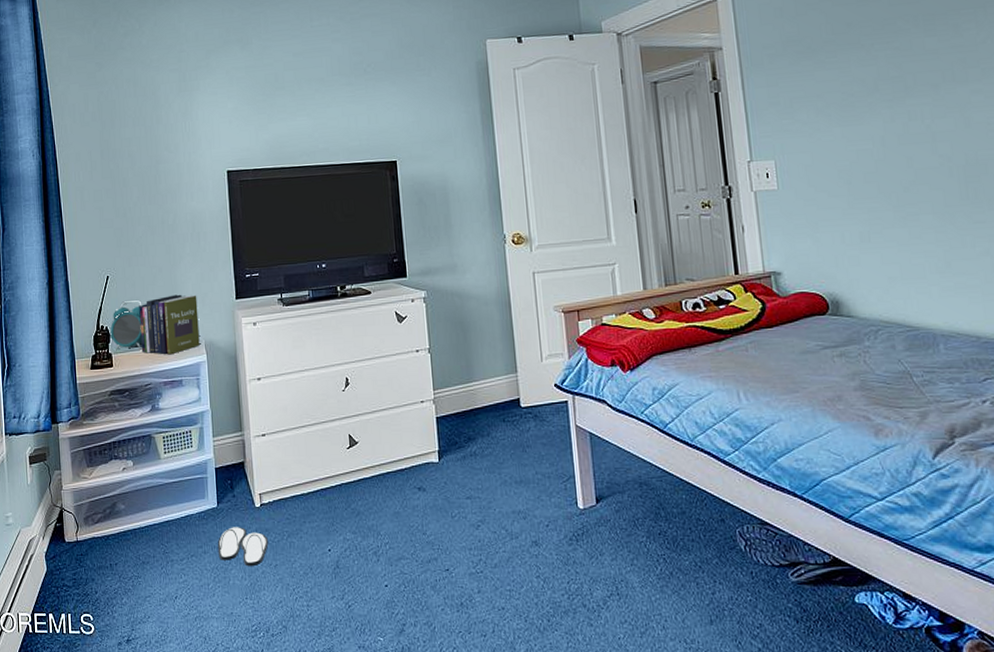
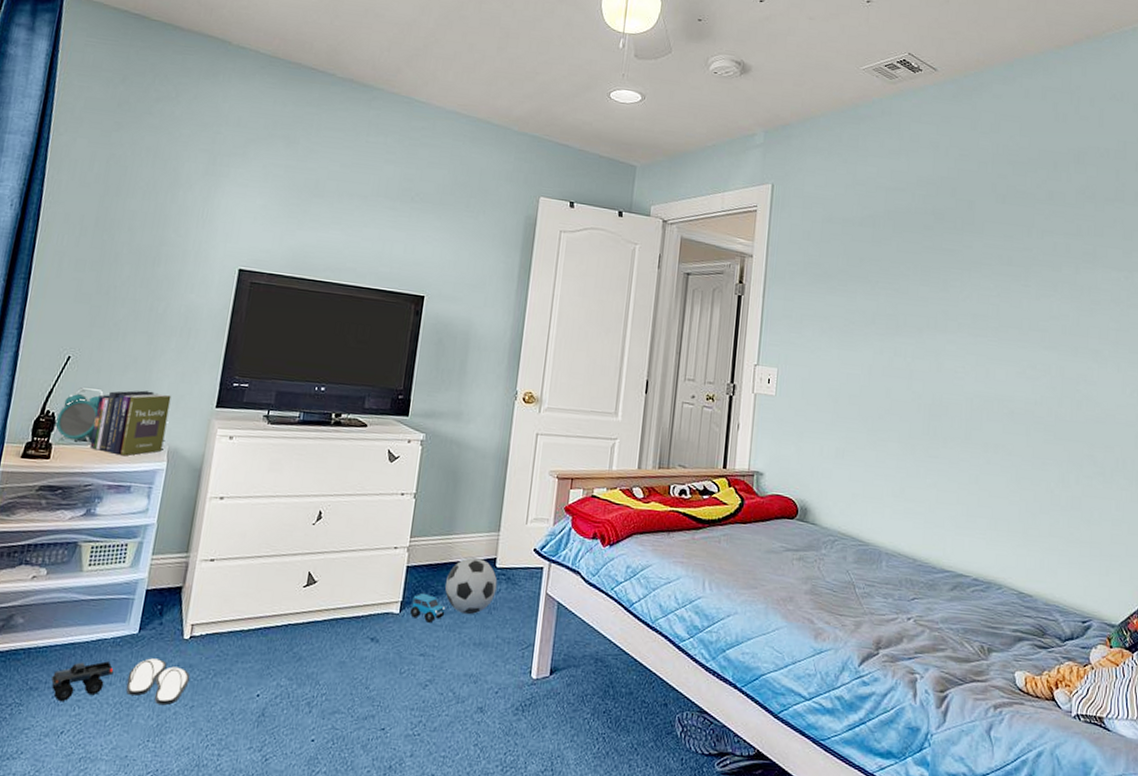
toy truck: none [156,534,205,572] -> present [51,661,114,702]
motor vehicle: none [448,440,482,467] -> present [409,592,446,623]
soccer ball: none [476,400,526,456] -> present [445,557,498,615]

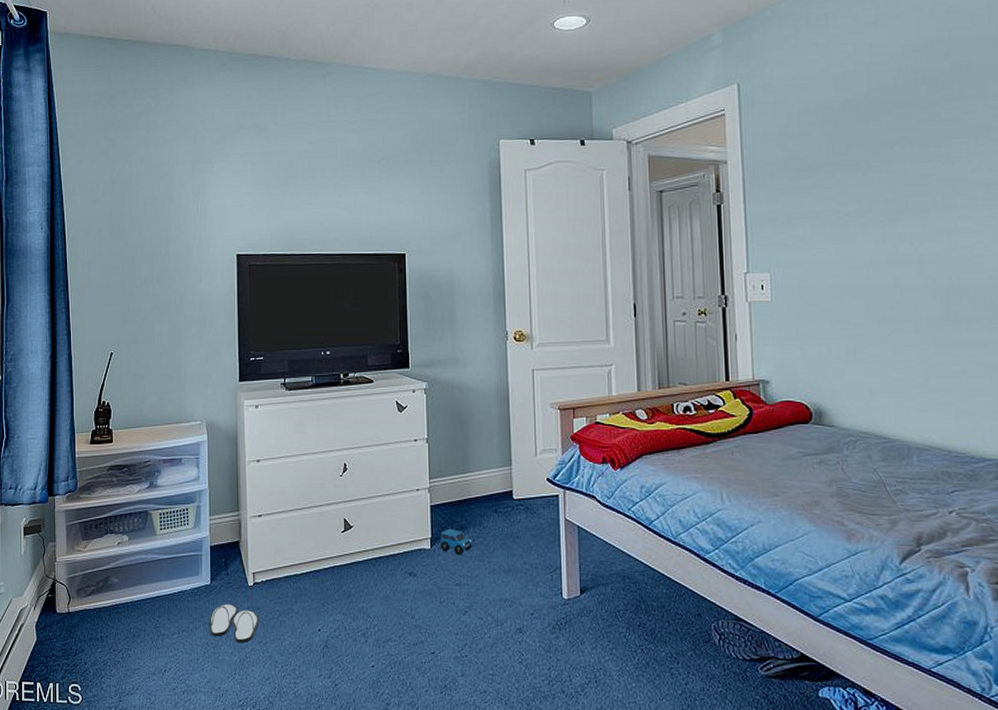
toy truck: present [51,661,114,702] -> none [148,609,197,646]
alarm clock: present [56,388,104,445] -> none [112,378,145,428]
books: present [89,390,172,456] -> none [142,374,201,433]
soccer ball: present [445,557,498,615] -> none [469,491,517,545]

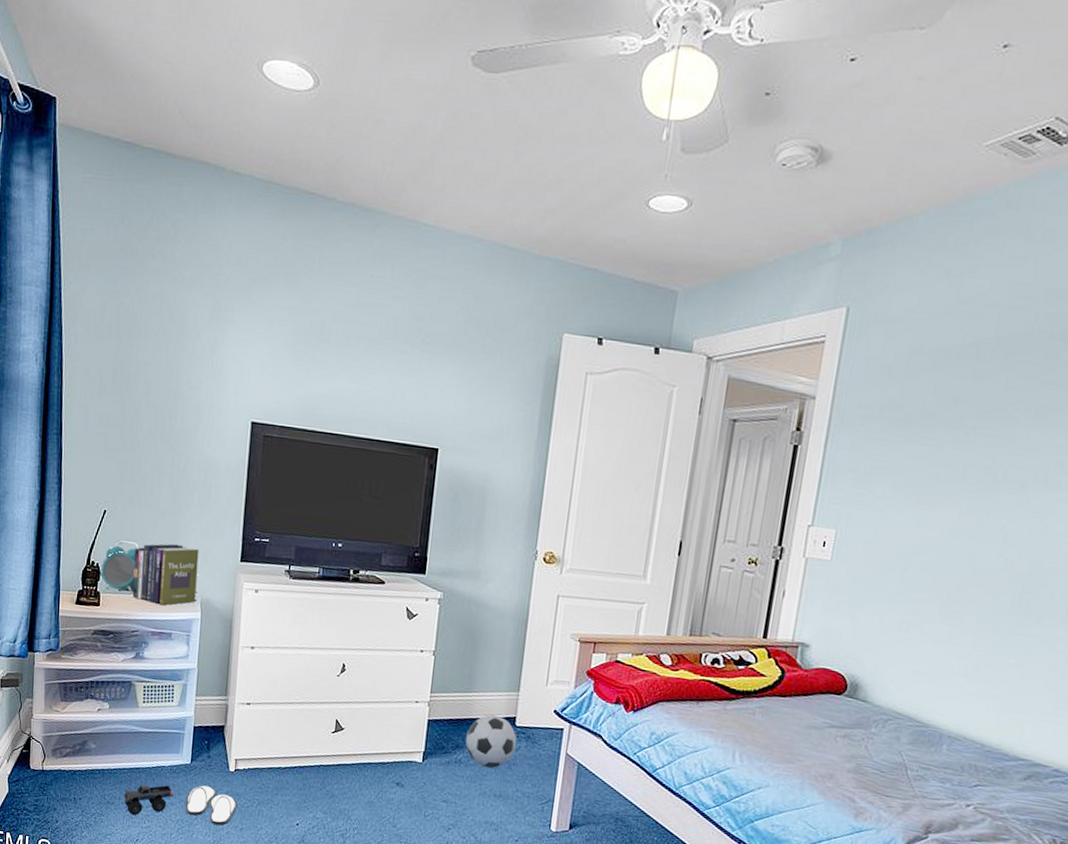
alarm clock: none [112,378,145,428] -> present [101,540,139,595]
books: none [142,374,201,433] -> present [132,544,199,606]
toy truck: none [148,609,197,646] -> present [123,784,173,816]
motor vehicle: present [440,528,472,555] -> none [432,745,466,773]
soccer ball: none [469,491,517,545] -> present [465,714,517,769]

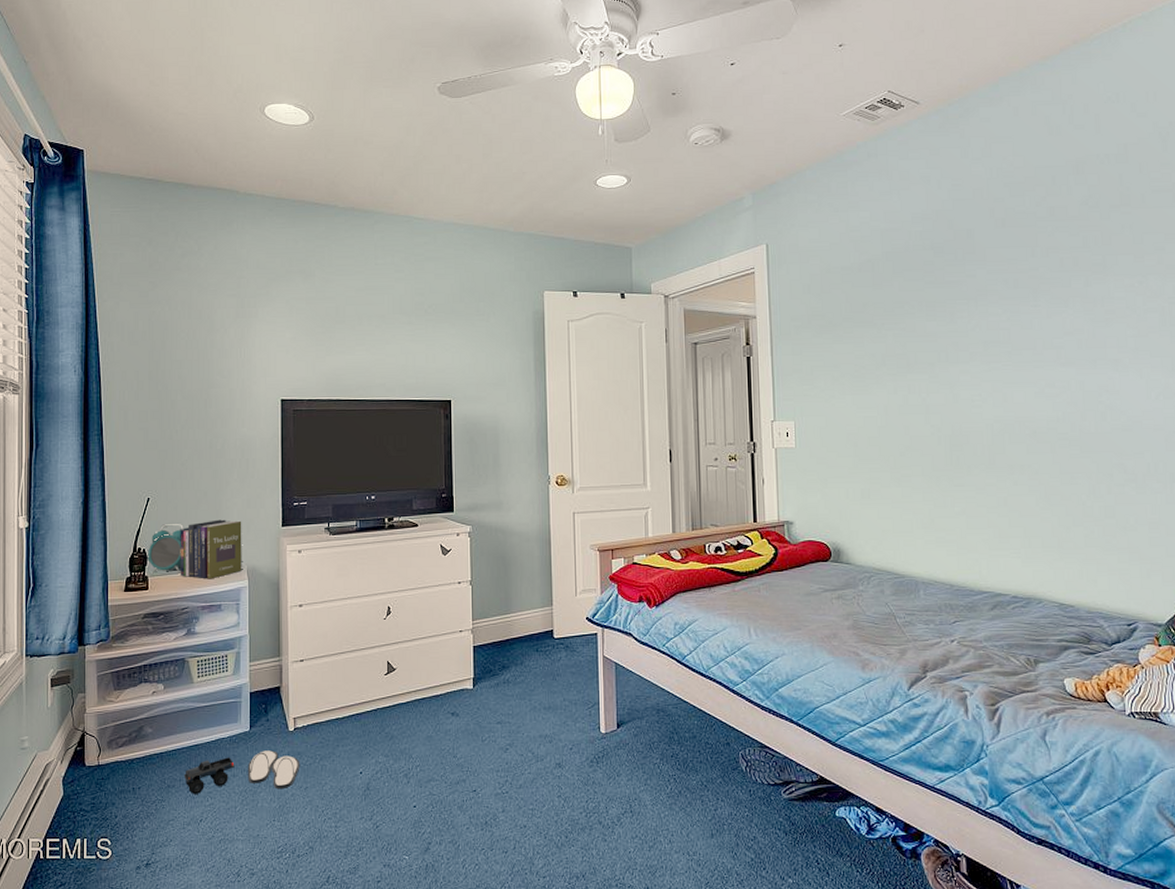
soccer ball: present [465,714,517,769] -> none [511,631,557,683]

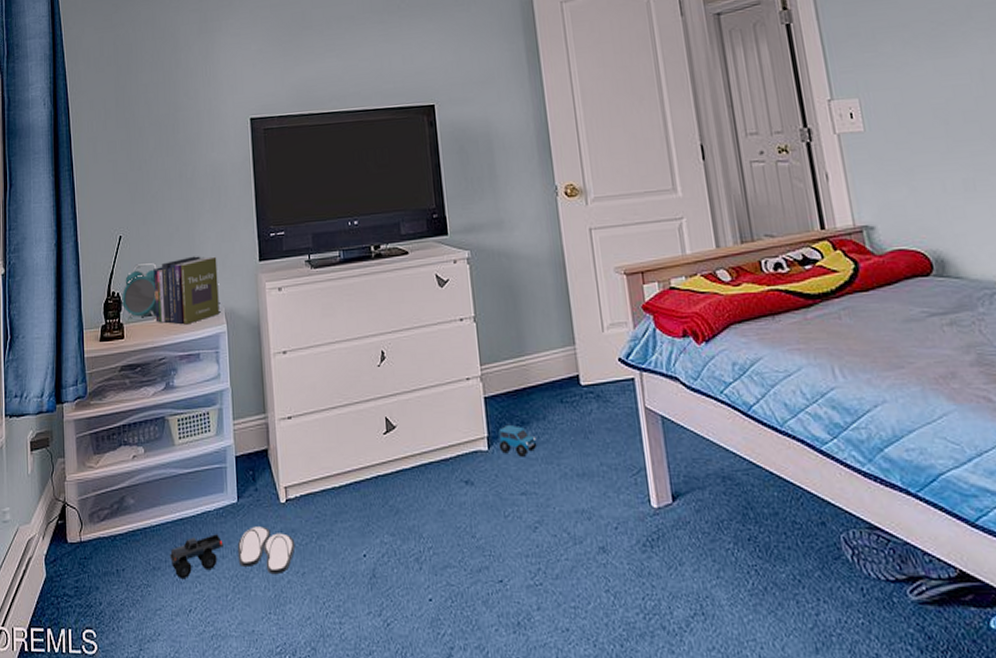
motor vehicle: none [482,668,514,694] -> present [498,424,537,457]

